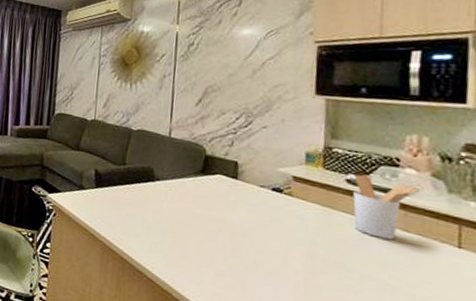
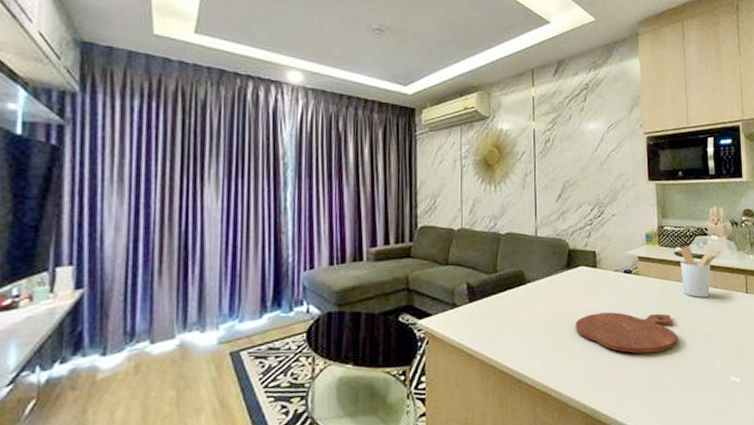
cutting board: none [205,225,341,287] -> present [575,312,678,354]

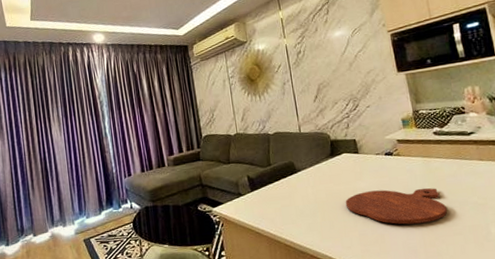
utensil holder: present [681,246,721,298] -> none [438,124,482,171]

